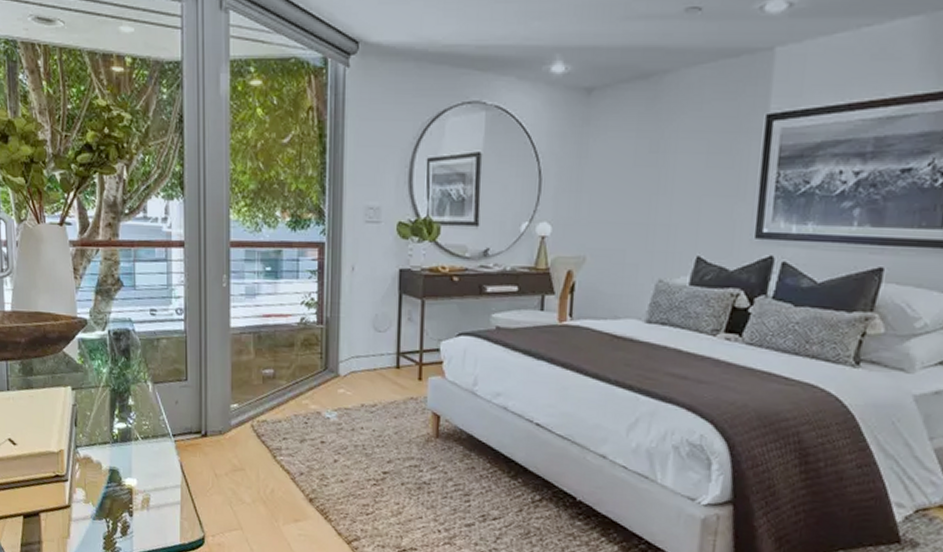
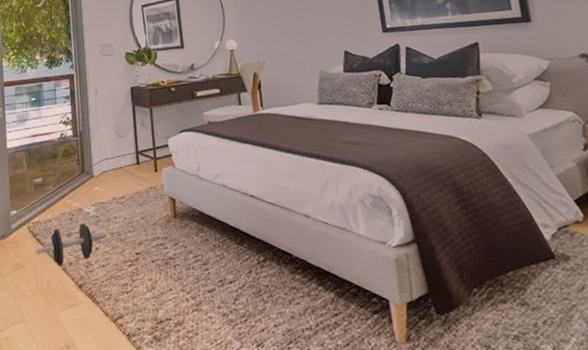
dumbbell: none [259,429,348,475] -> present [35,223,106,266]

